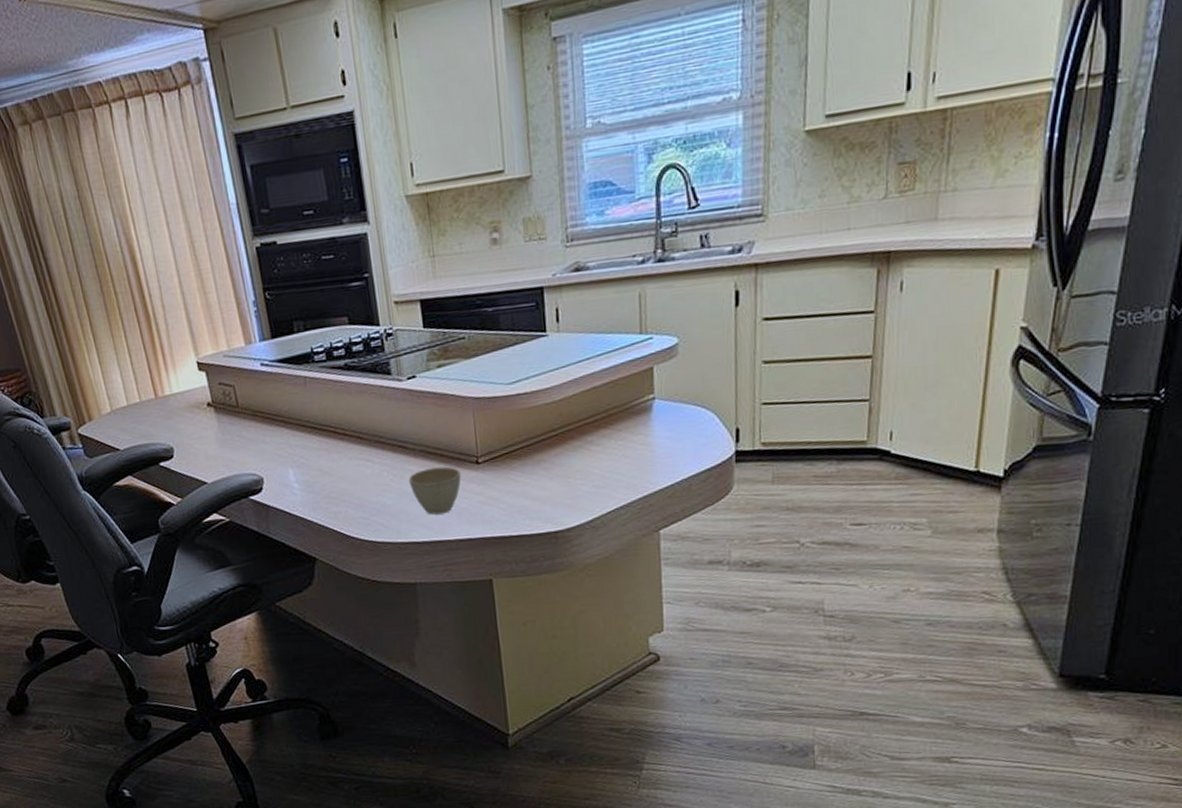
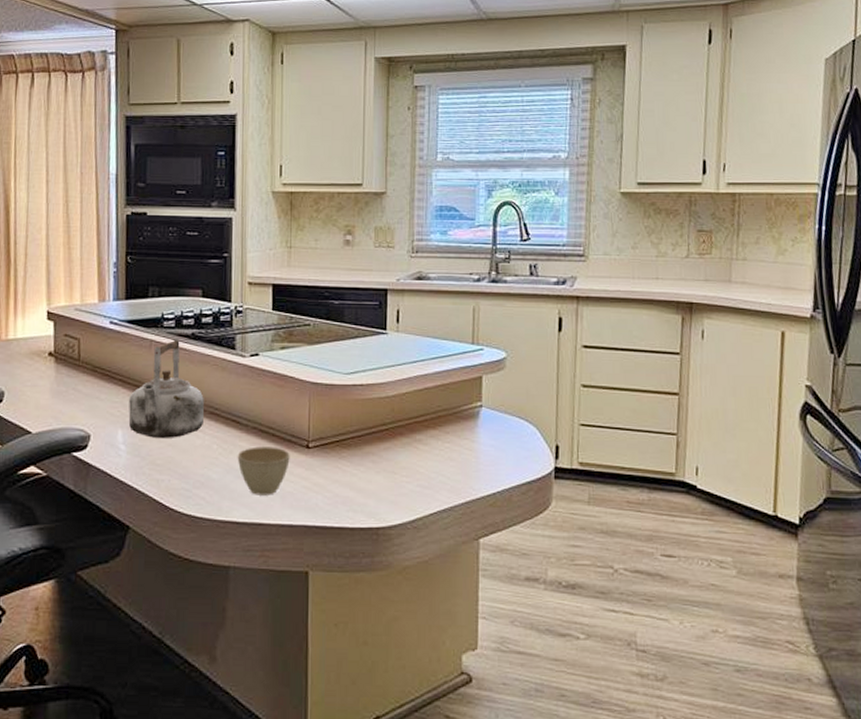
kettle: none [294,370,370,473] -> present [128,338,204,438]

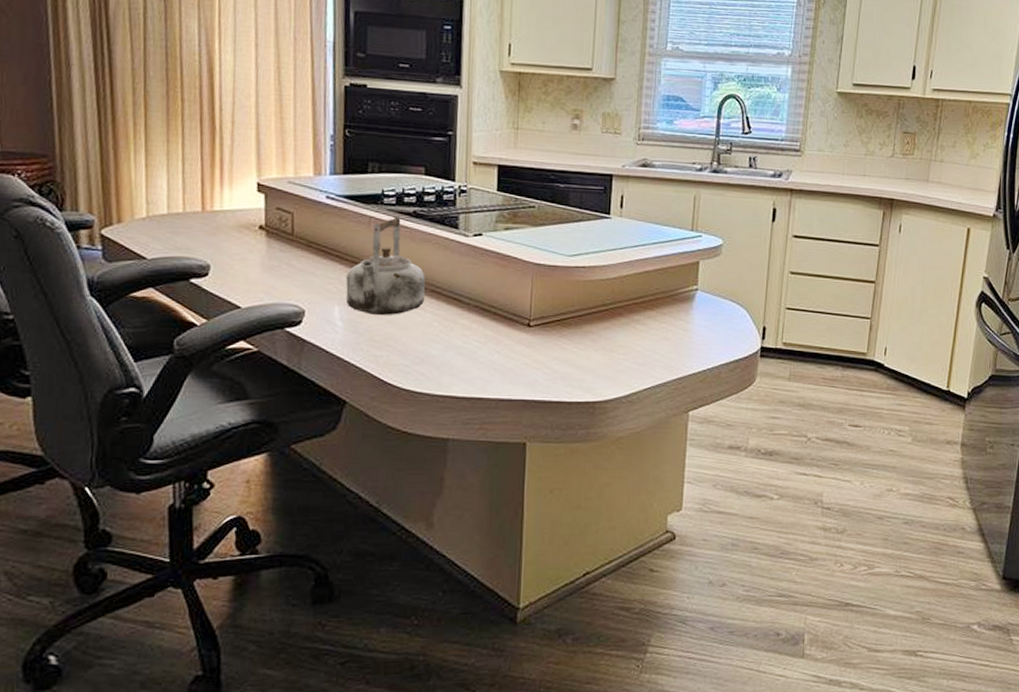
cup: present [237,446,290,495] -> none [458,324,511,371]

